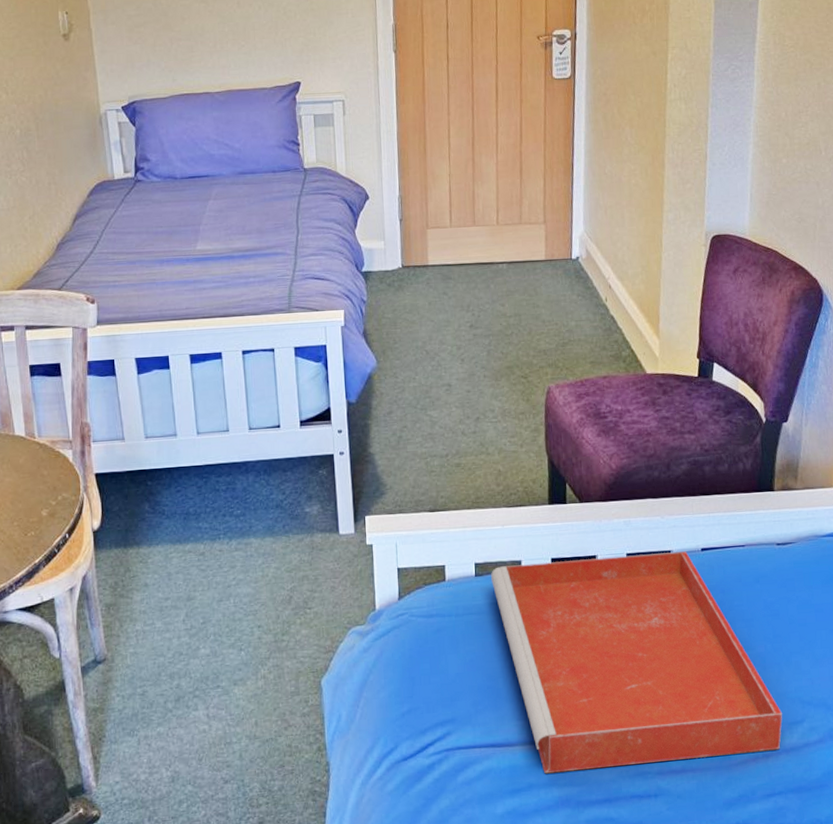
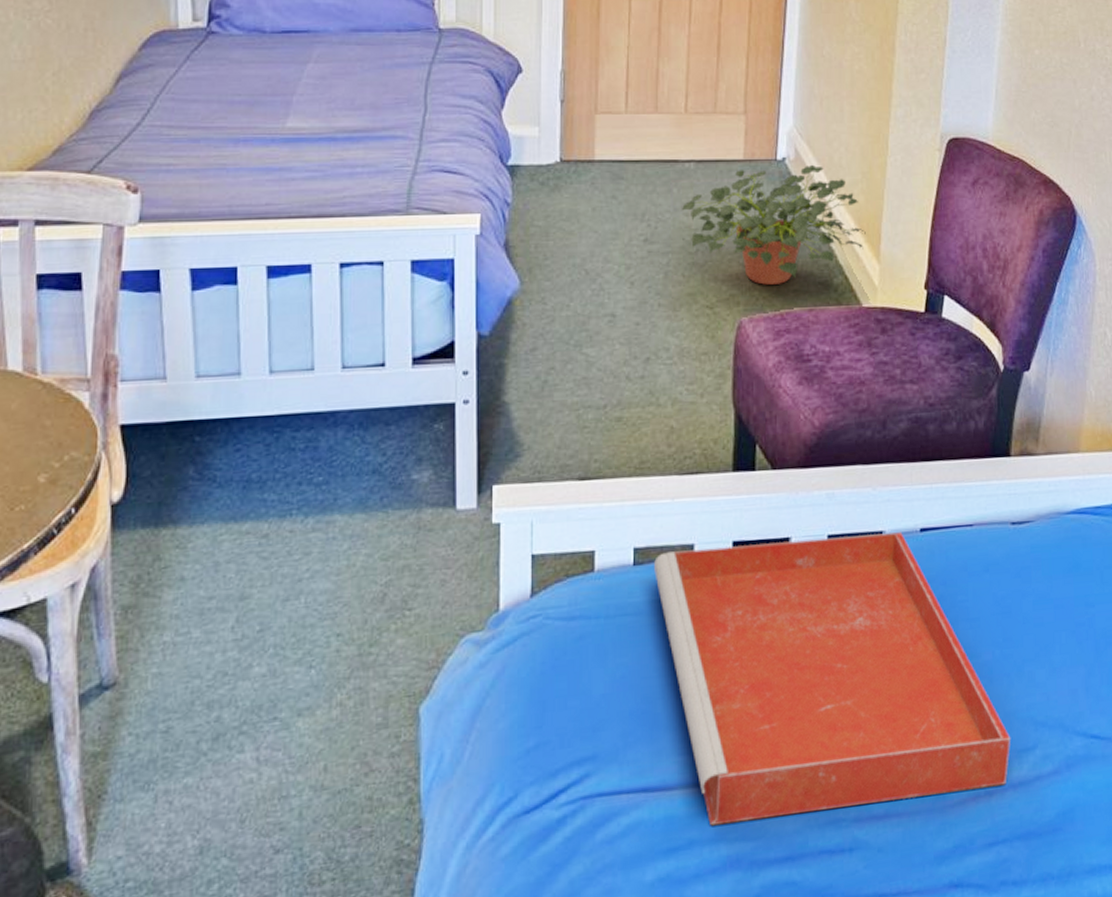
potted plant: none [498,261,647,358] -> present [682,164,866,285]

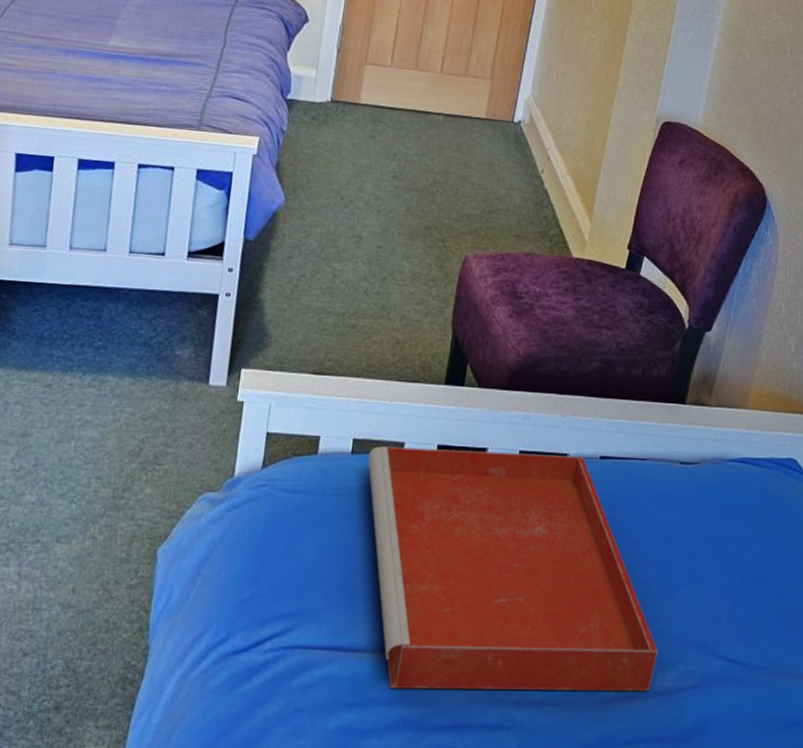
potted plant: present [682,164,866,285] -> none [428,126,582,229]

